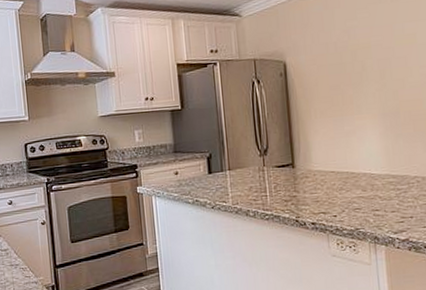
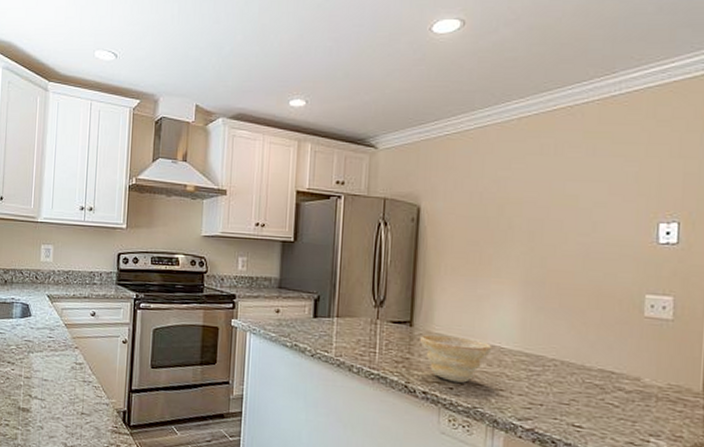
bowl: none [303,170,364,210] -> present [420,334,492,383]

